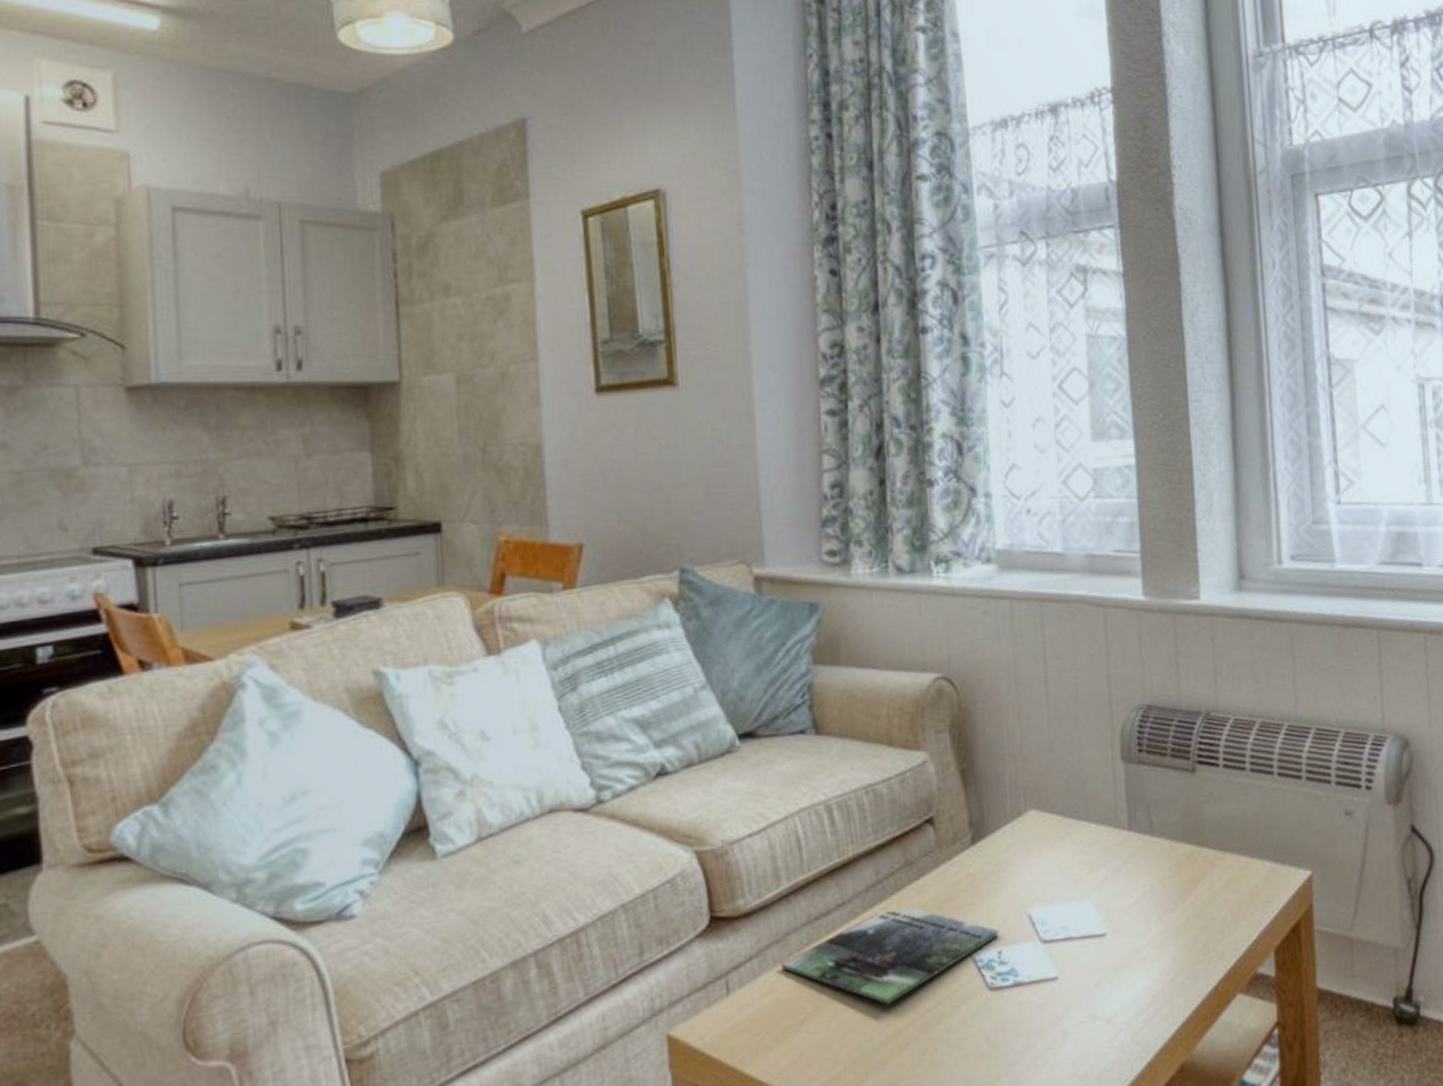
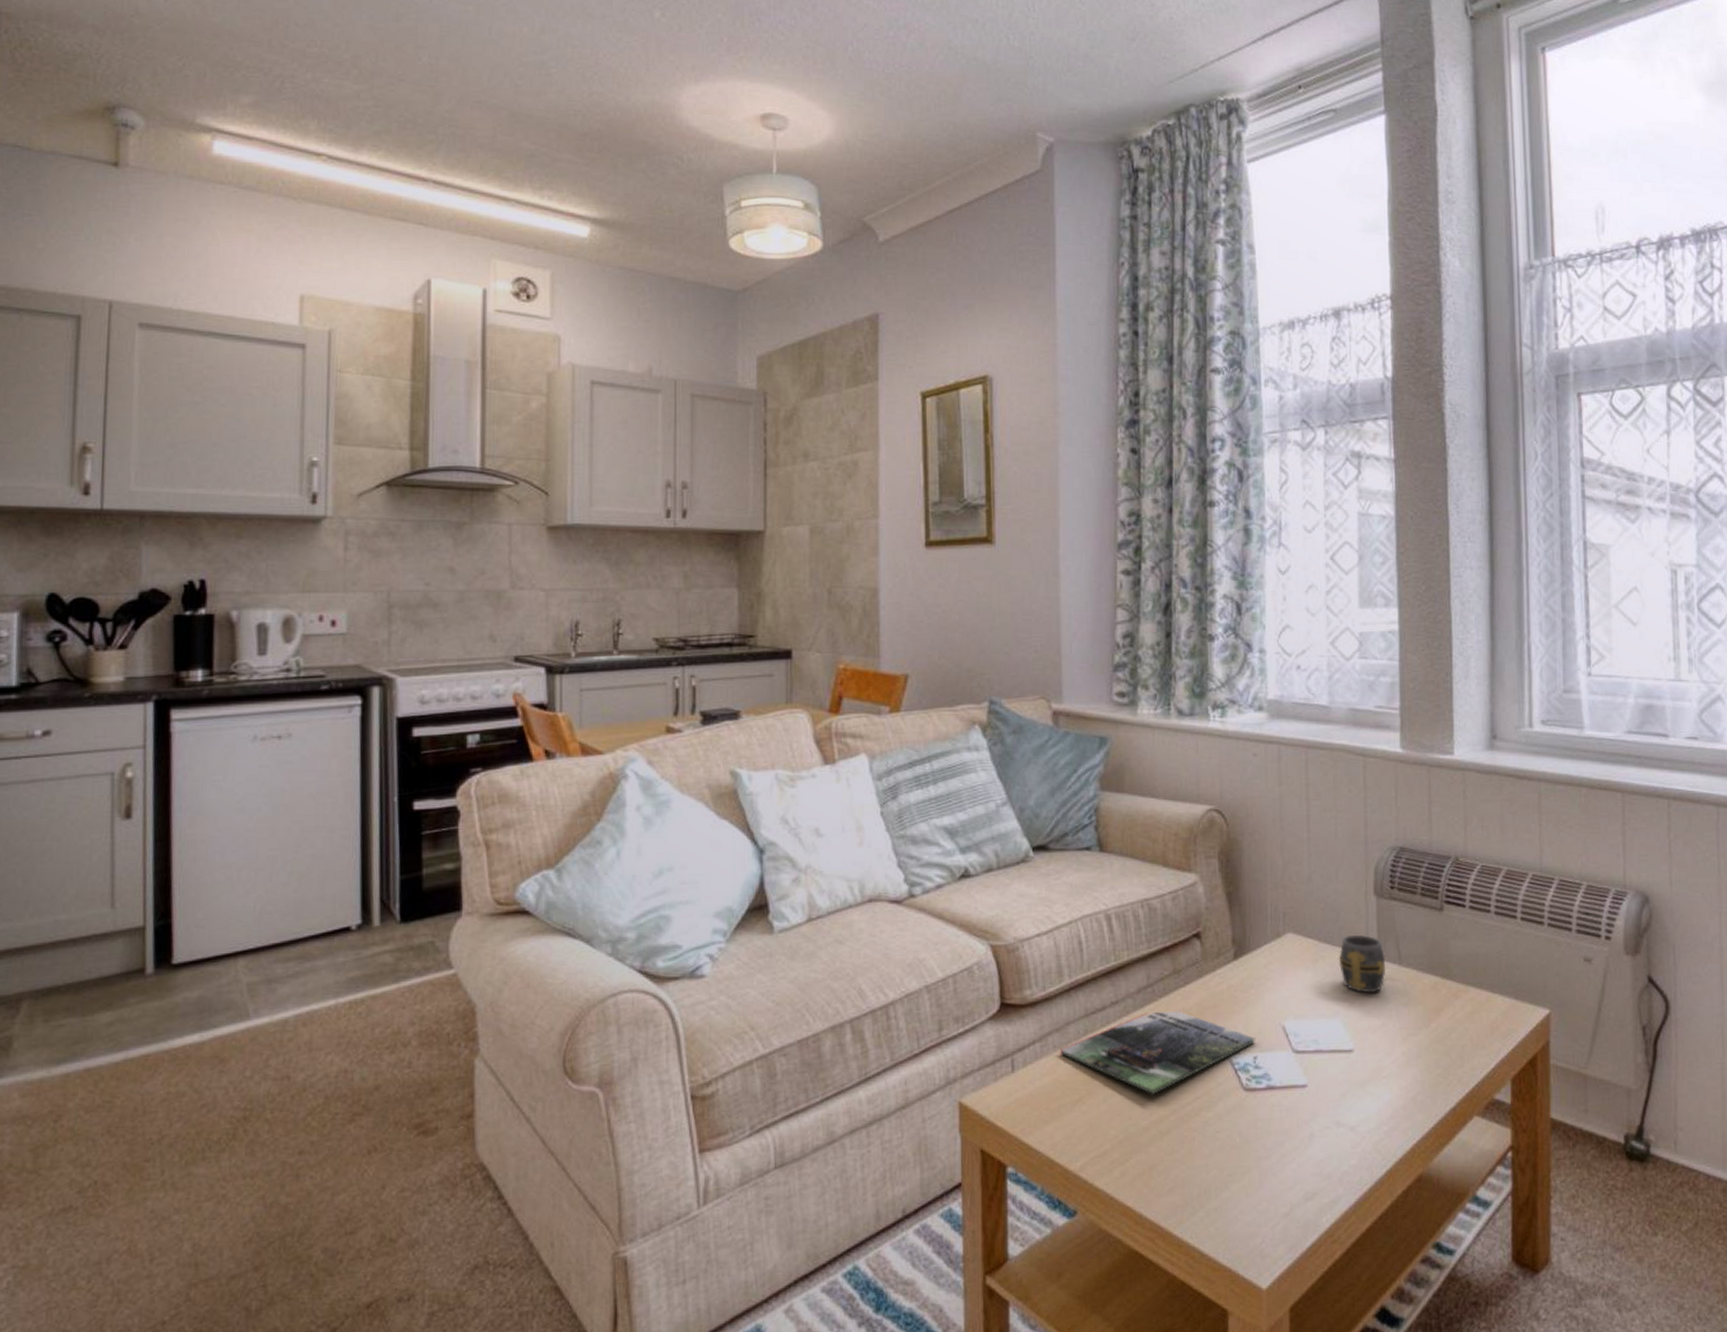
mug: none [1085,805,1138,871] -> present [1338,934,1386,994]

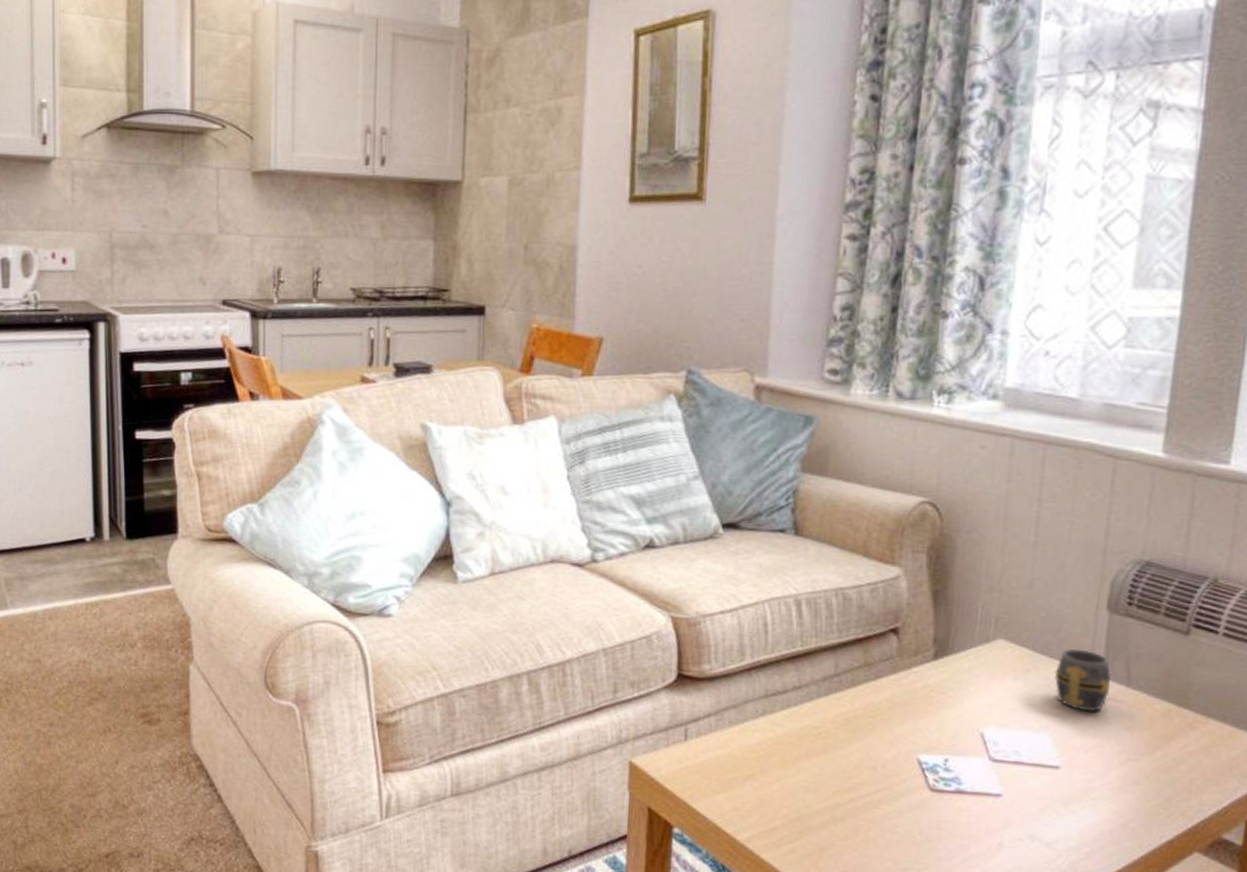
magazine: present [1061,1010,1256,1094] -> none [736,701,949,781]

